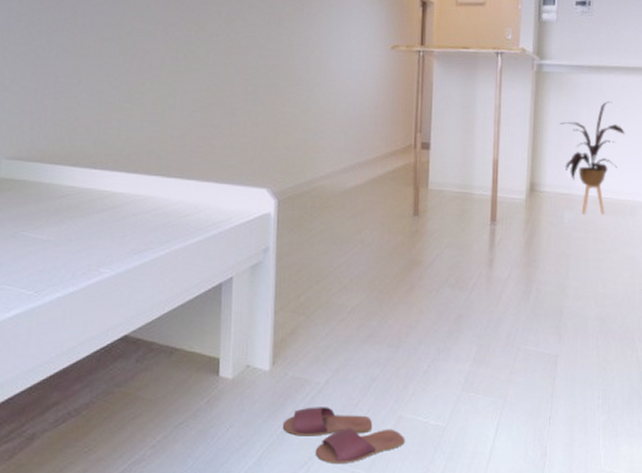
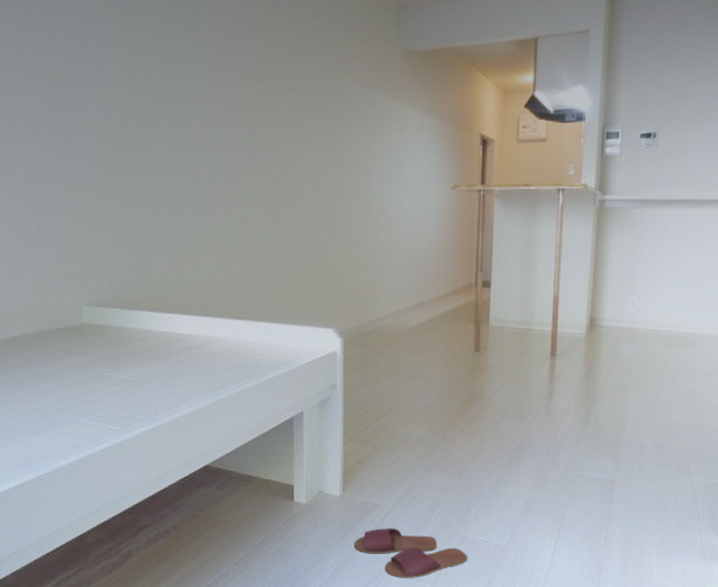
house plant: present [561,101,625,215] -> none [622,235,687,348]

